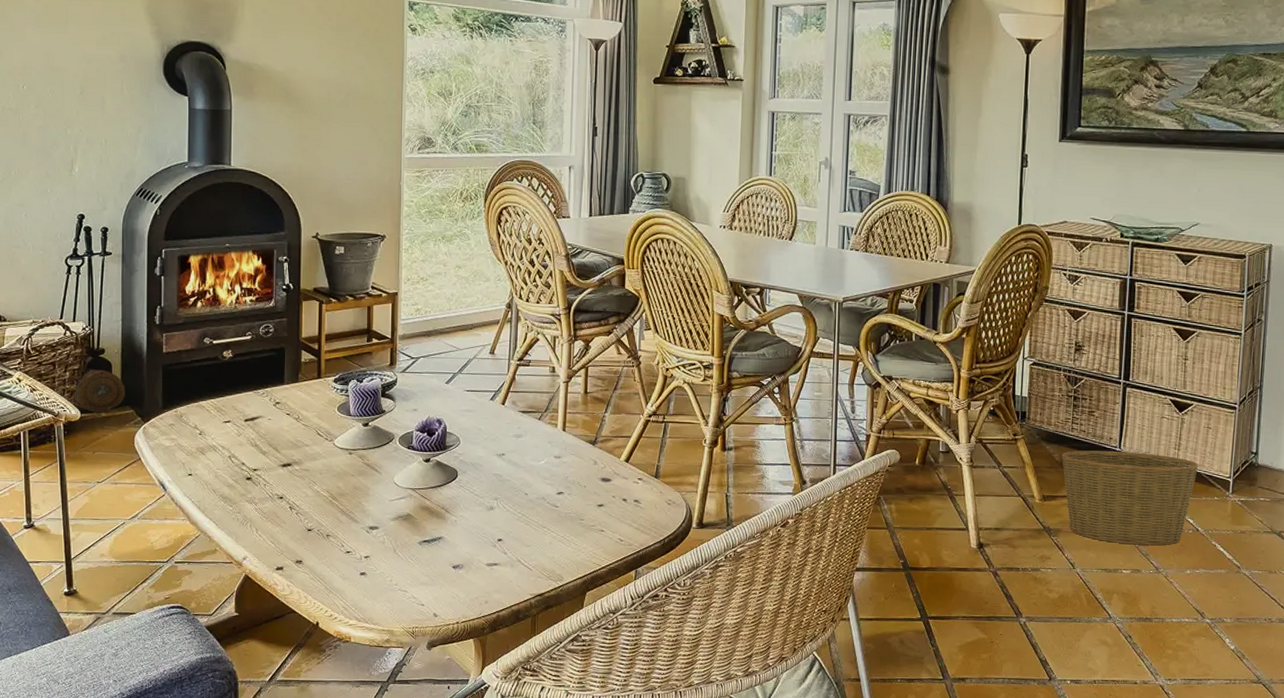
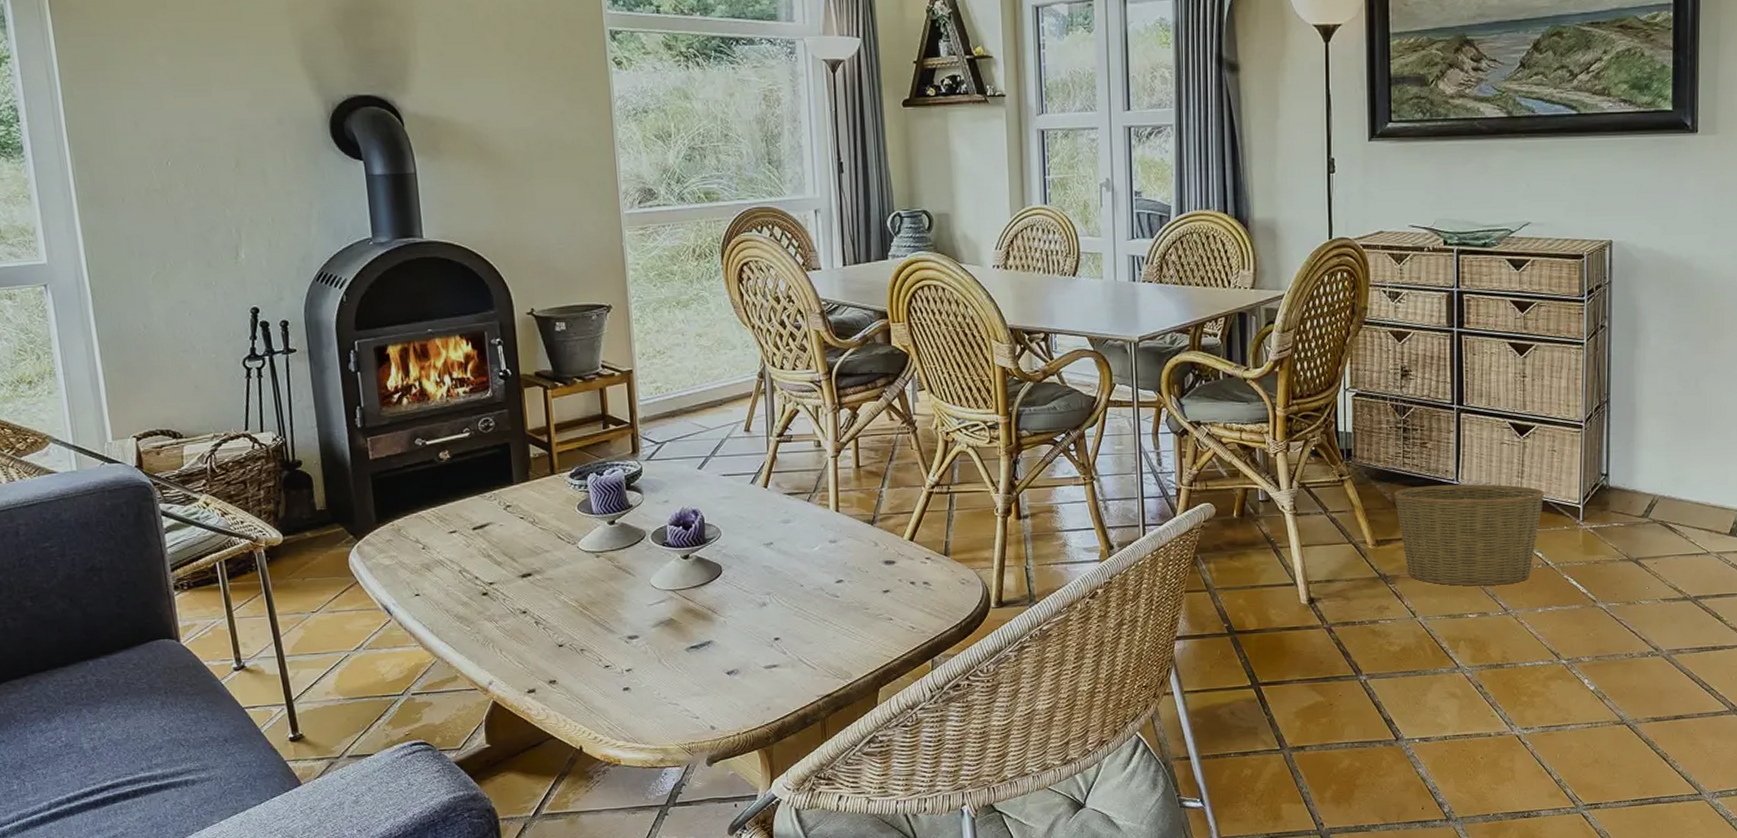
decorative log: present [70,369,125,413] -> none [269,484,332,534]

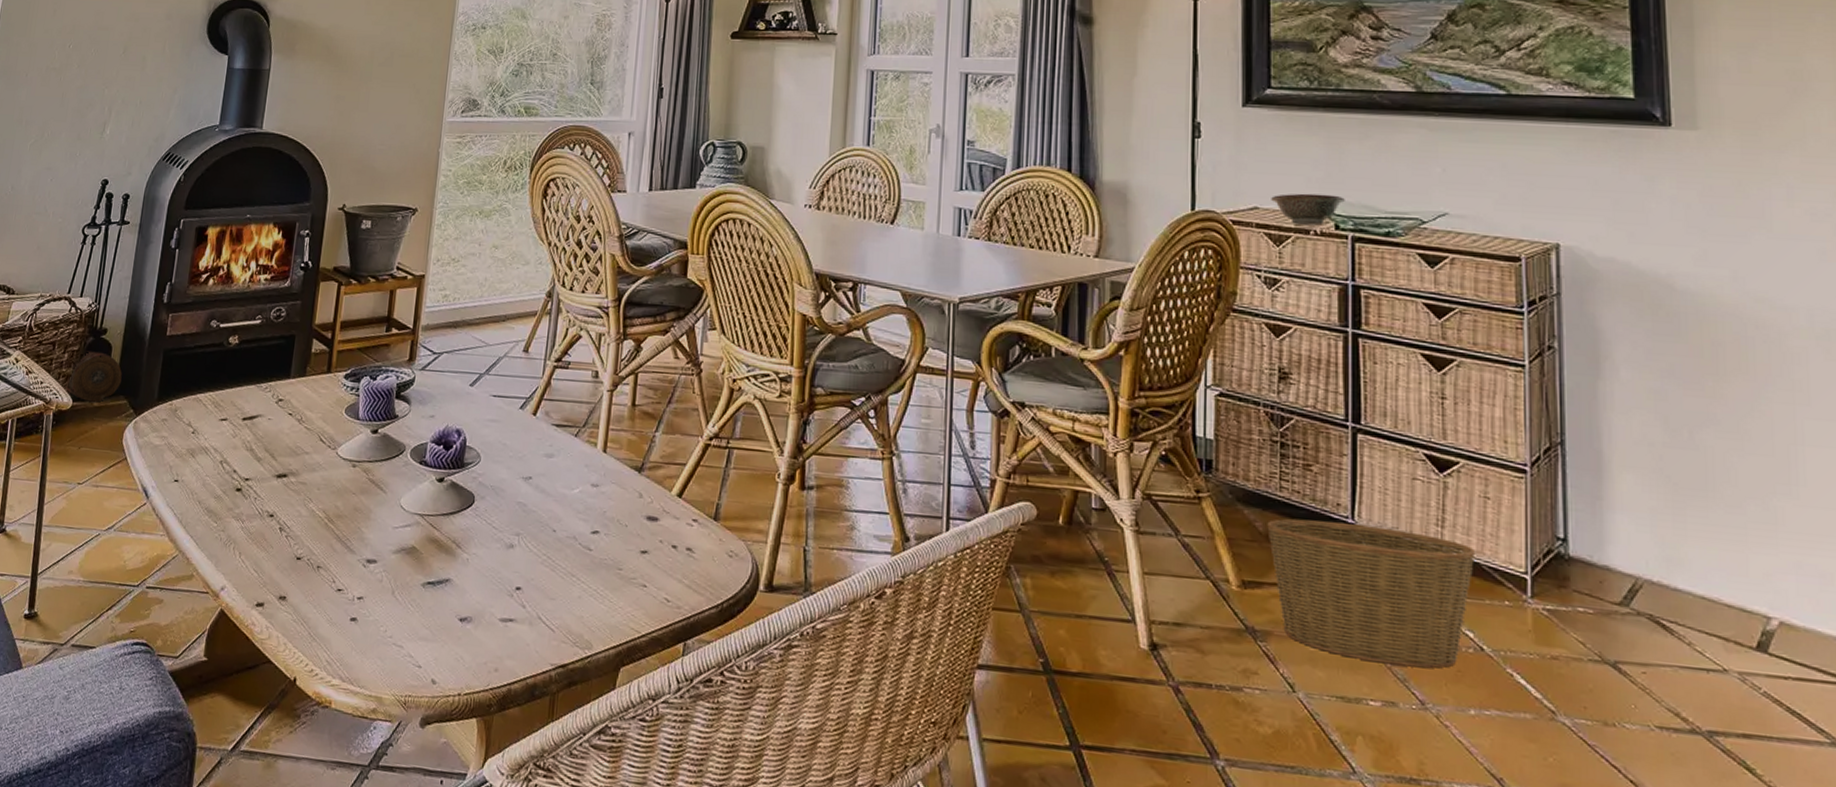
decorative log: none [269,484,332,534] -> present [64,351,122,402]
decorative bowl: none [1393,214,1451,244] -> present [1271,193,1345,226]

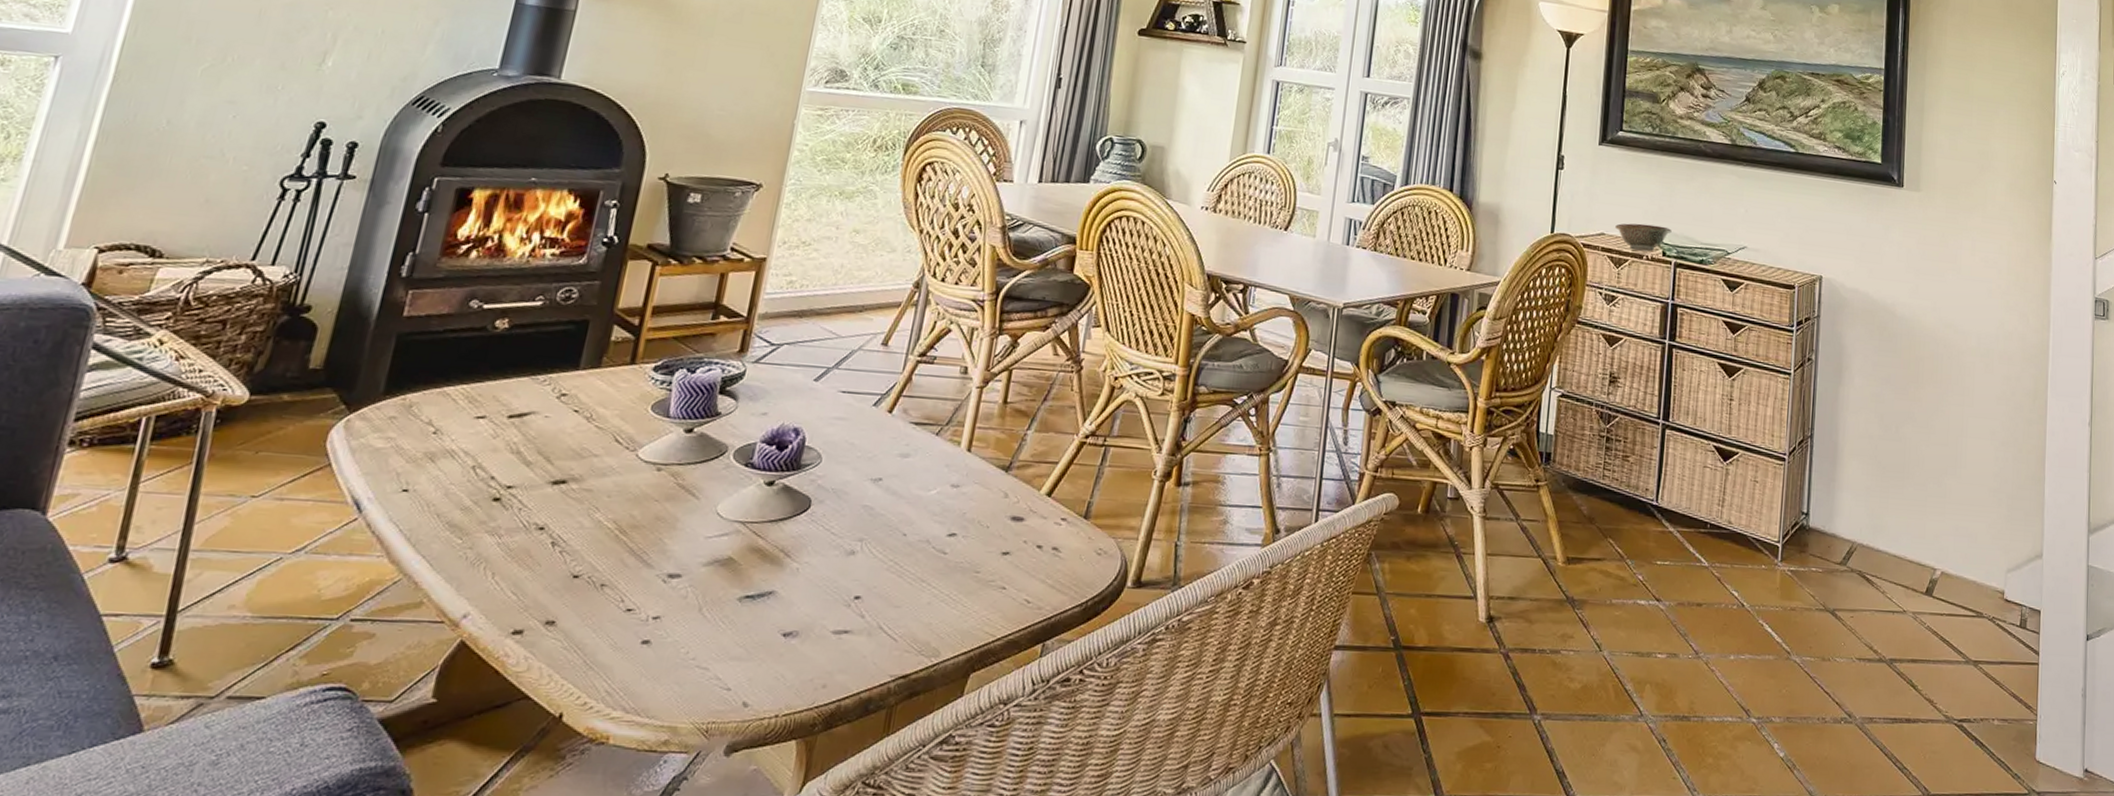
decorative log: present [64,351,122,402] -> none [237,332,332,396]
basket: present [1267,518,1476,669] -> none [1590,502,1745,624]

